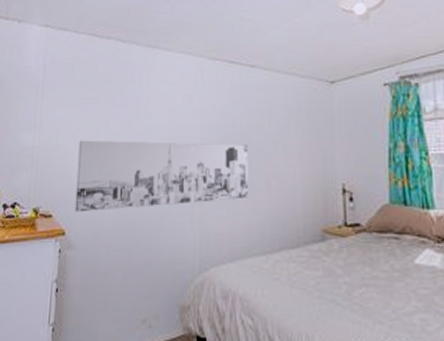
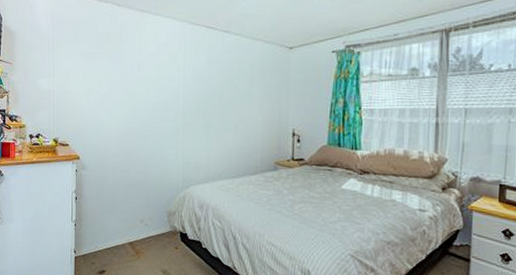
wall art: present [75,140,249,212] -> none [86,87,221,143]

